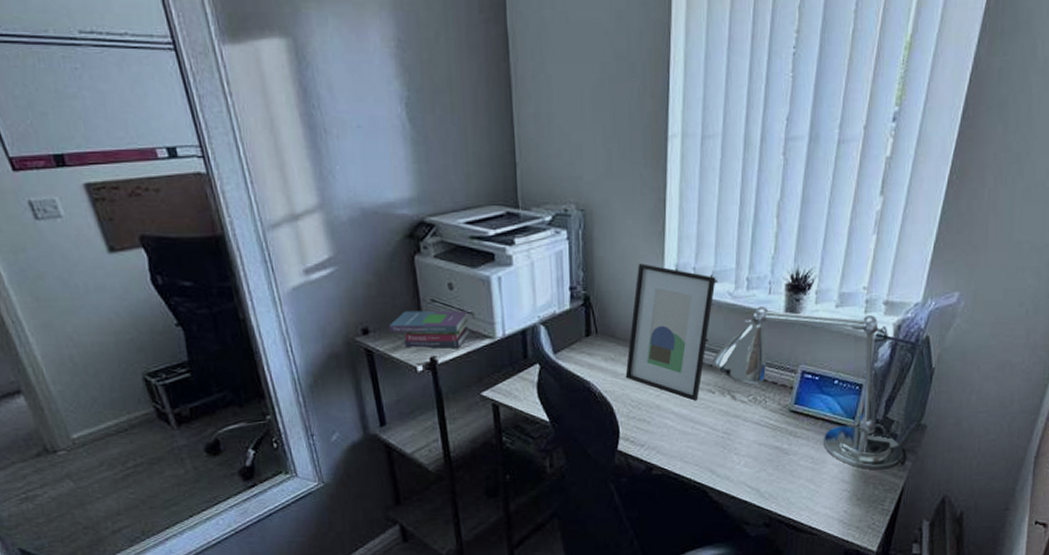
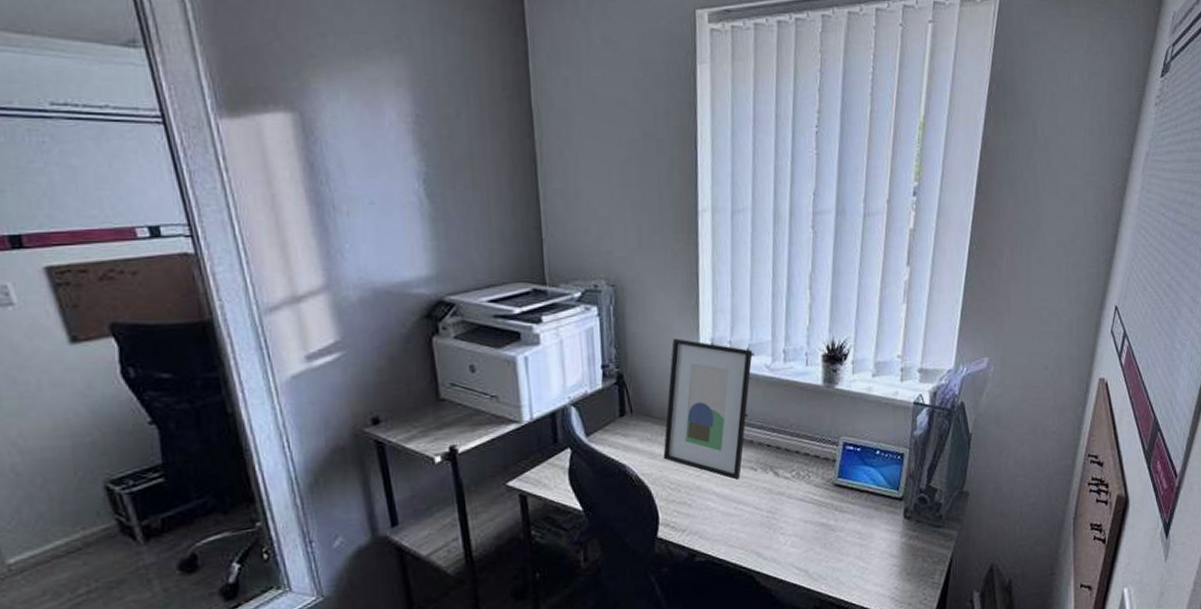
books: present [388,310,470,349] -> none [402,394,494,438]
desk lamp: present [712,306,907,470] -> none [753,378,953,542]

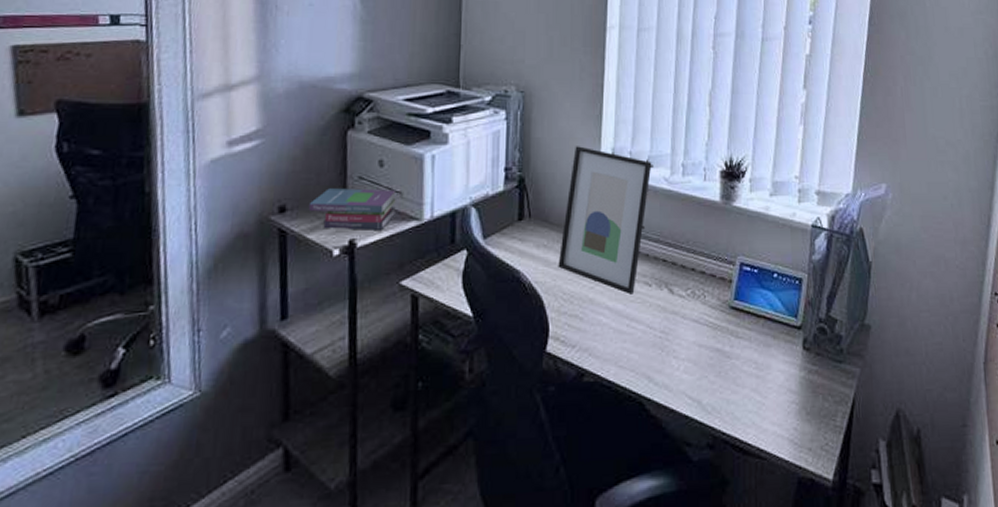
books: none [402,394,494,438] -> present [308,188,397,230]

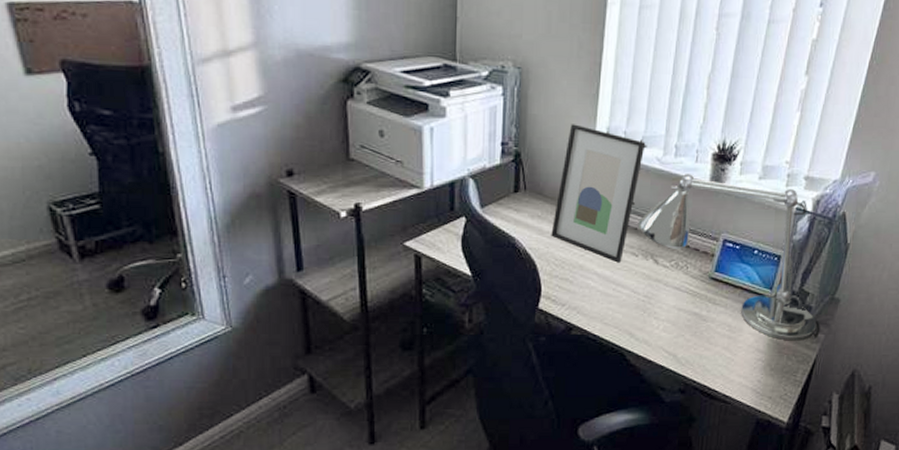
books: present [308,188,397,230] -> none [314,155,397,196]
desk lamp: none [649,193,855,378] -> present [637,174,820,341]

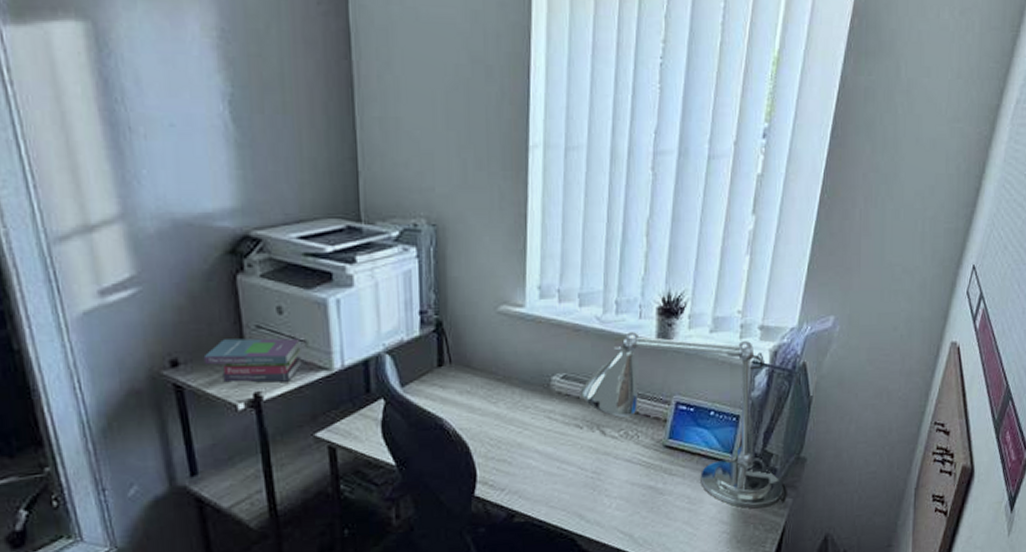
books: none [314,155,397,196] -> present [203,338,302,383]
picture frame: present [551,124,647,263] -> none [483,285,584,438]

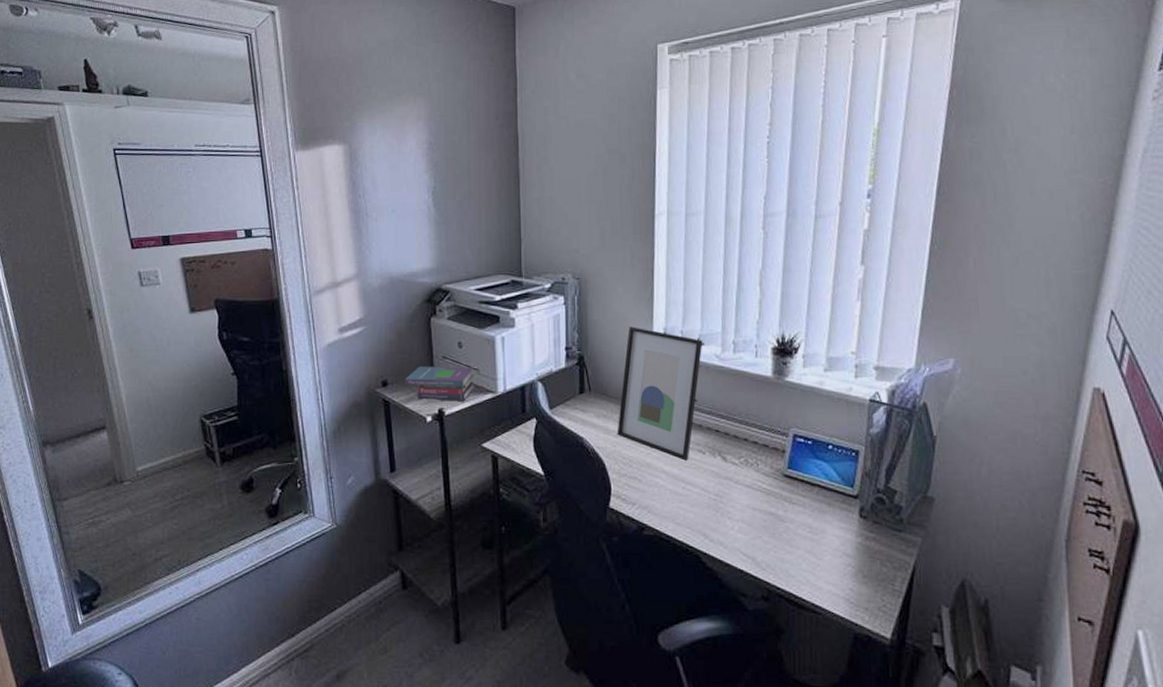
picture frame: none [483,285,584,438] -> present [617,326,705,461]
desk lamp: present [580,332,787,509] -> none [702,369,915,545]

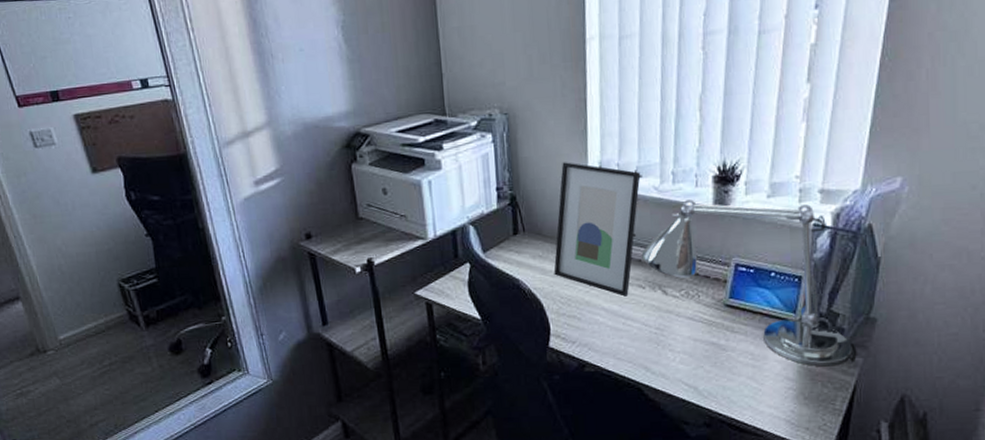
books: present [405,366,474,401] -> none [329,214,403,251]
desk lamp: none [702,369,915,545] -> present [641,199,857,367]

